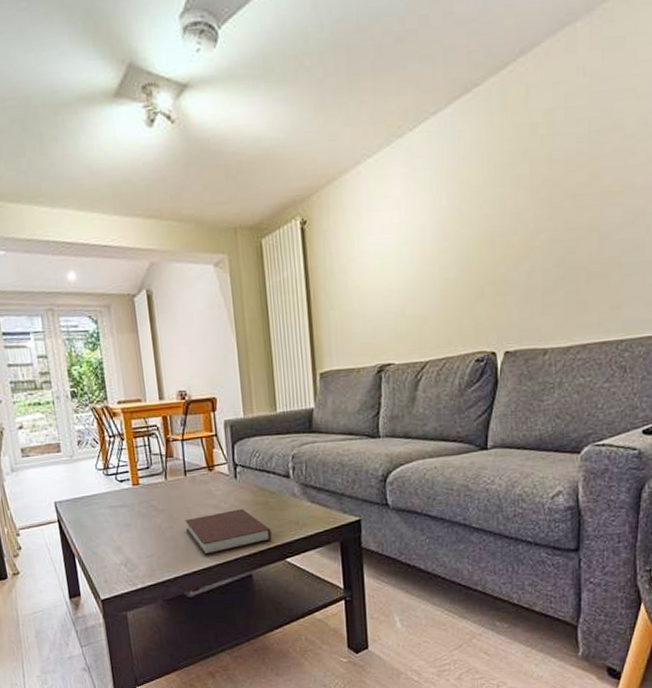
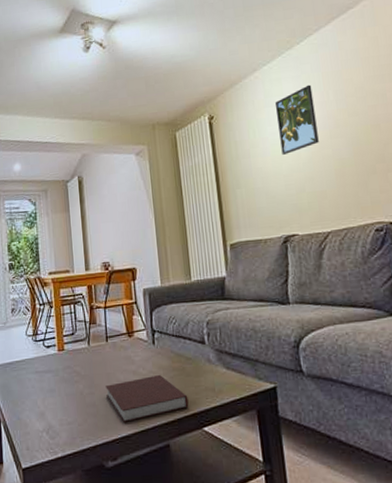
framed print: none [378,185,425,271] -> present [274,84,319,155]

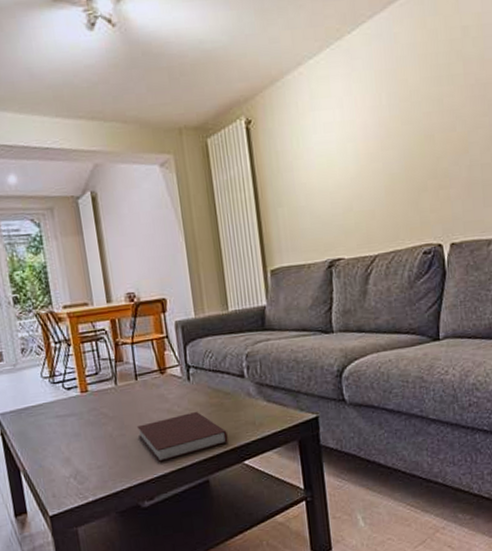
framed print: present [274,84,319,155] -> none [321,85,369,168]

